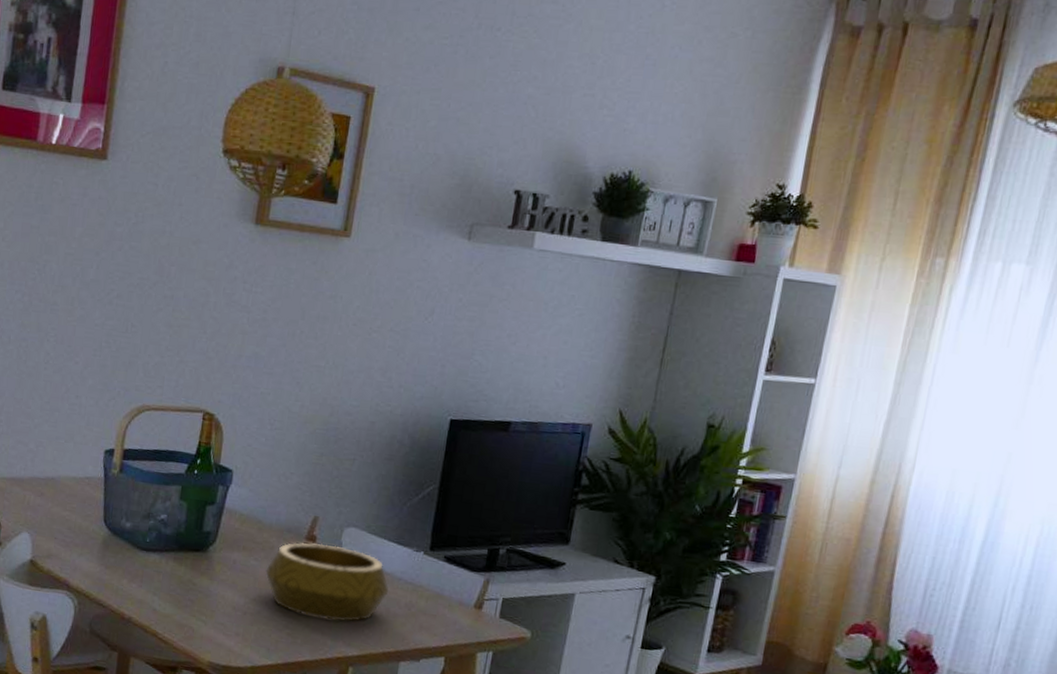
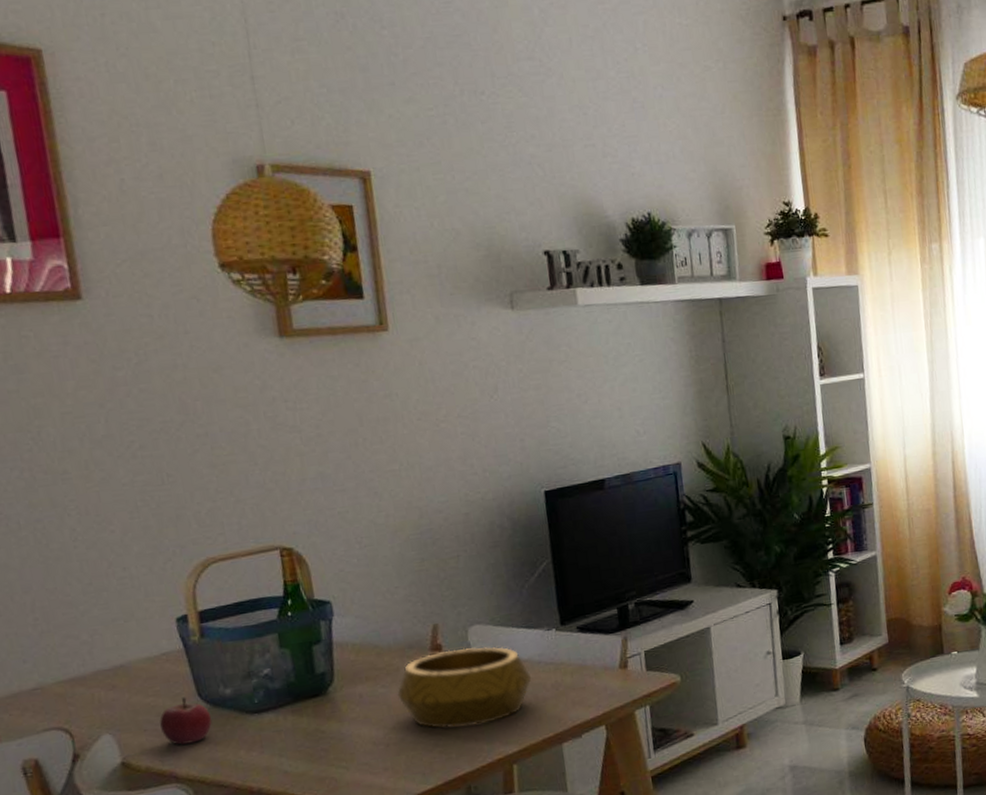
fruit: none [68,519,110,561] -> present [159,697,212,745]

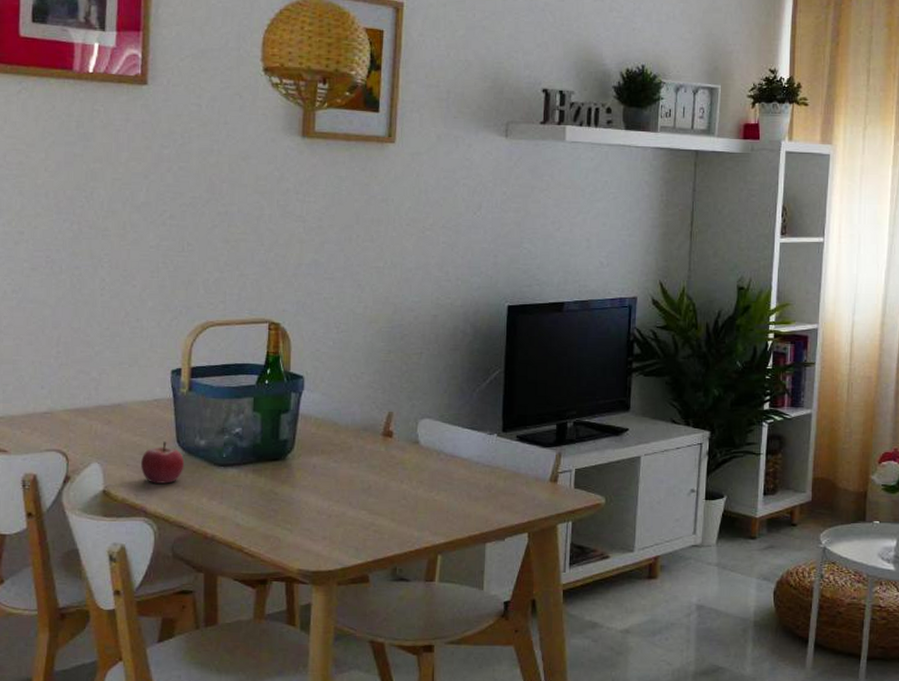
decorative bowl: present [397,646,532,728] -> none [346,438,468,512]

